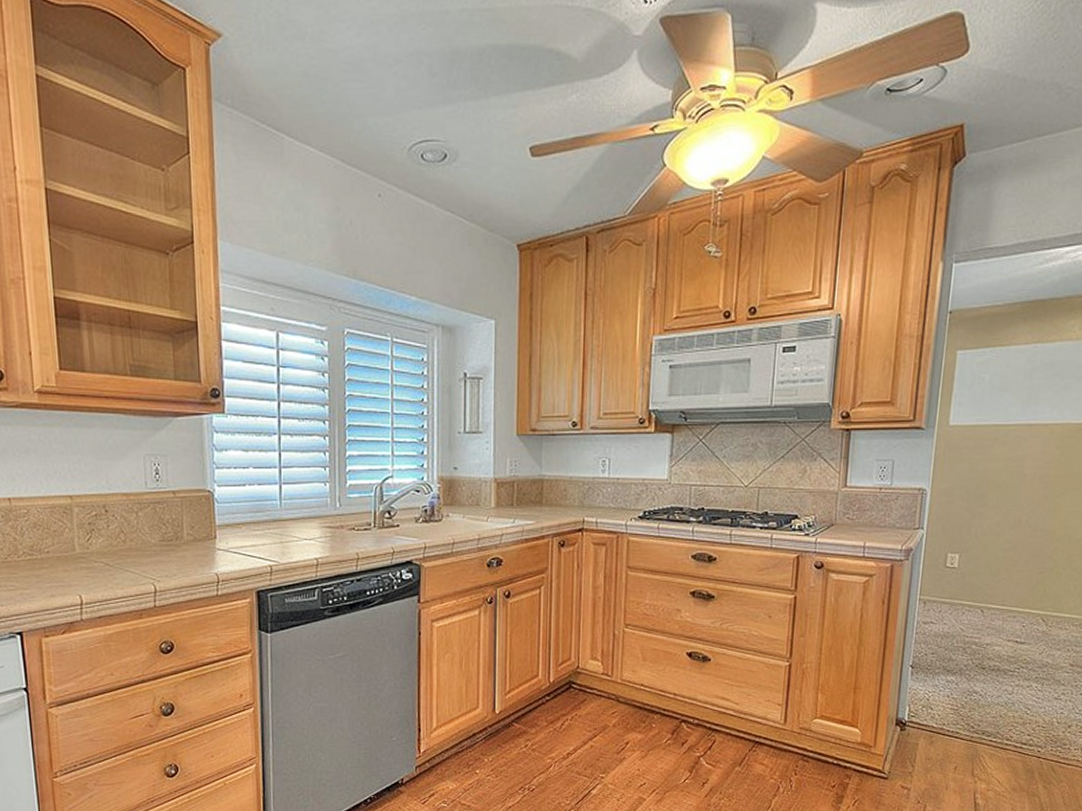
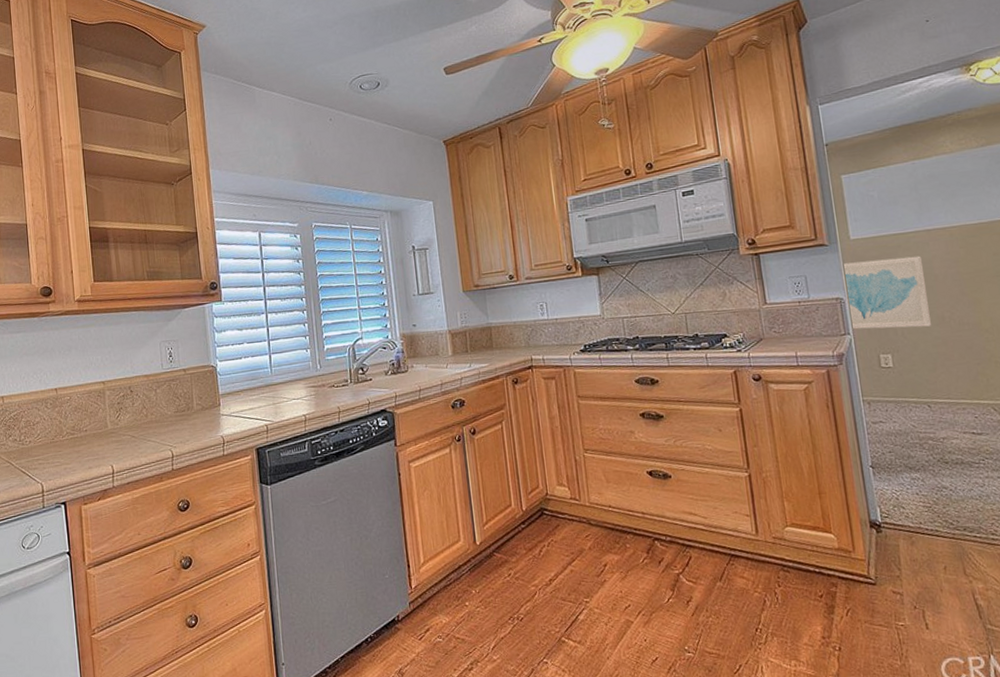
wall art: none [928,451,1017,529] -> present [844,255,932,330]

